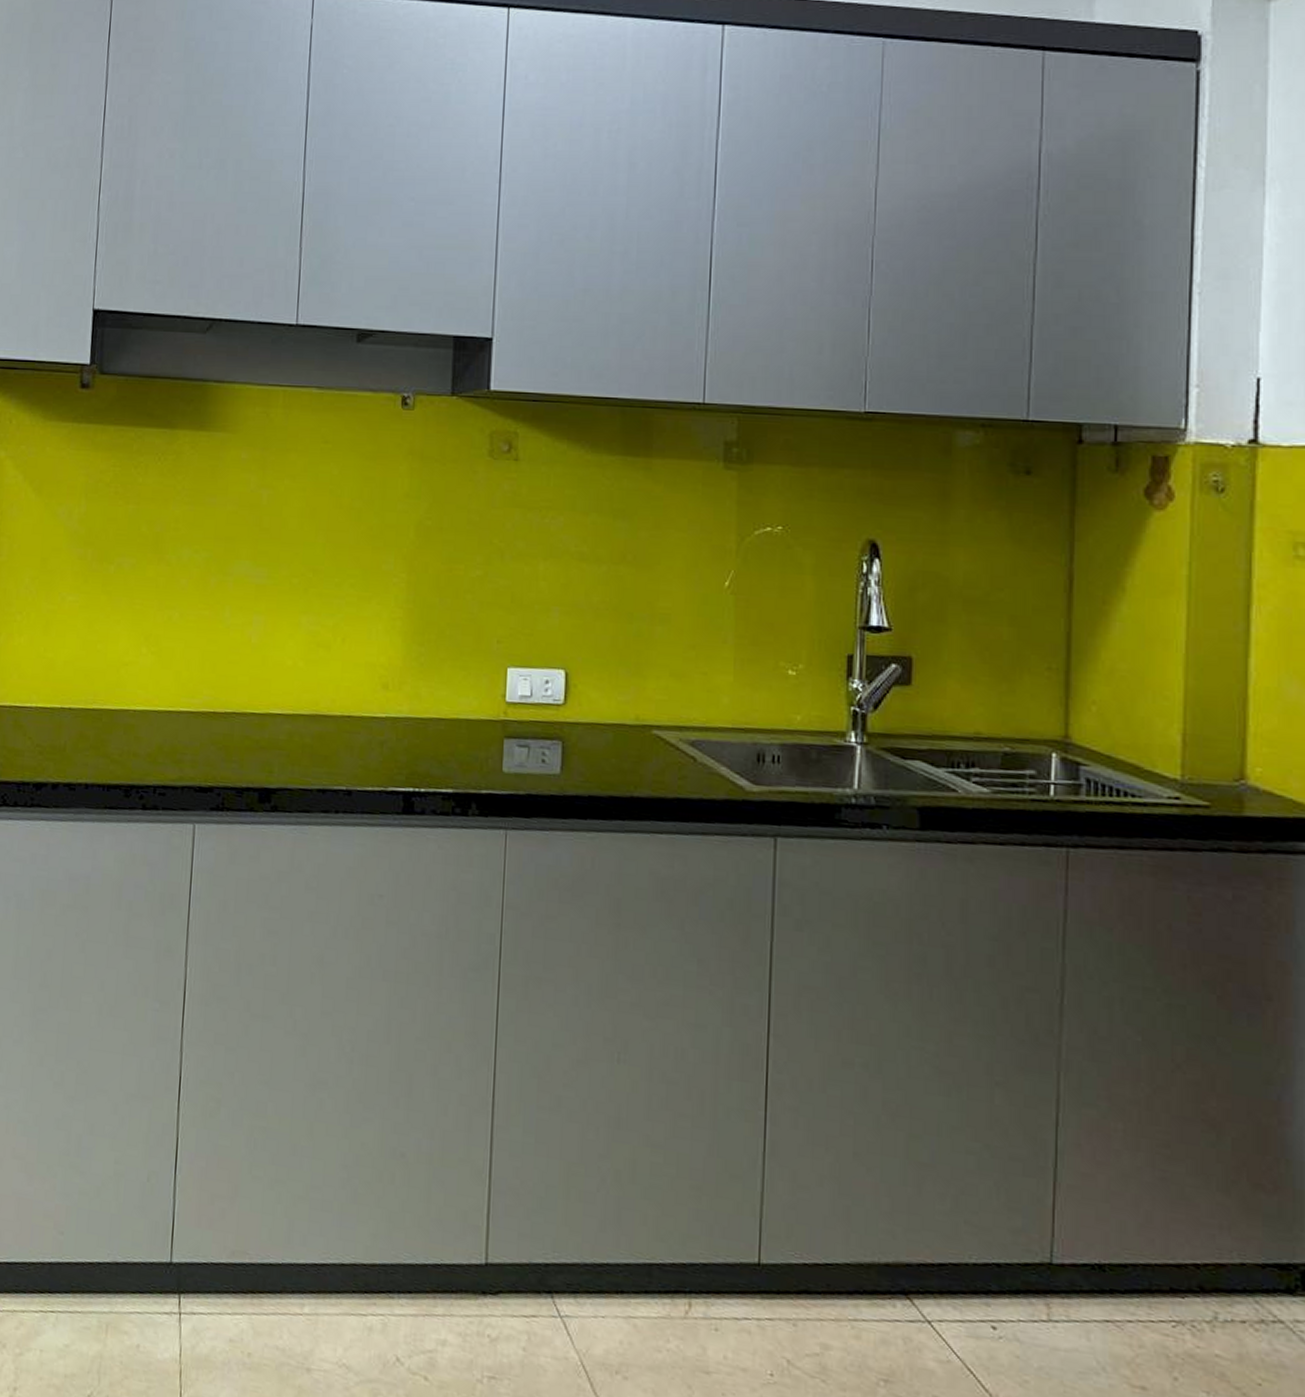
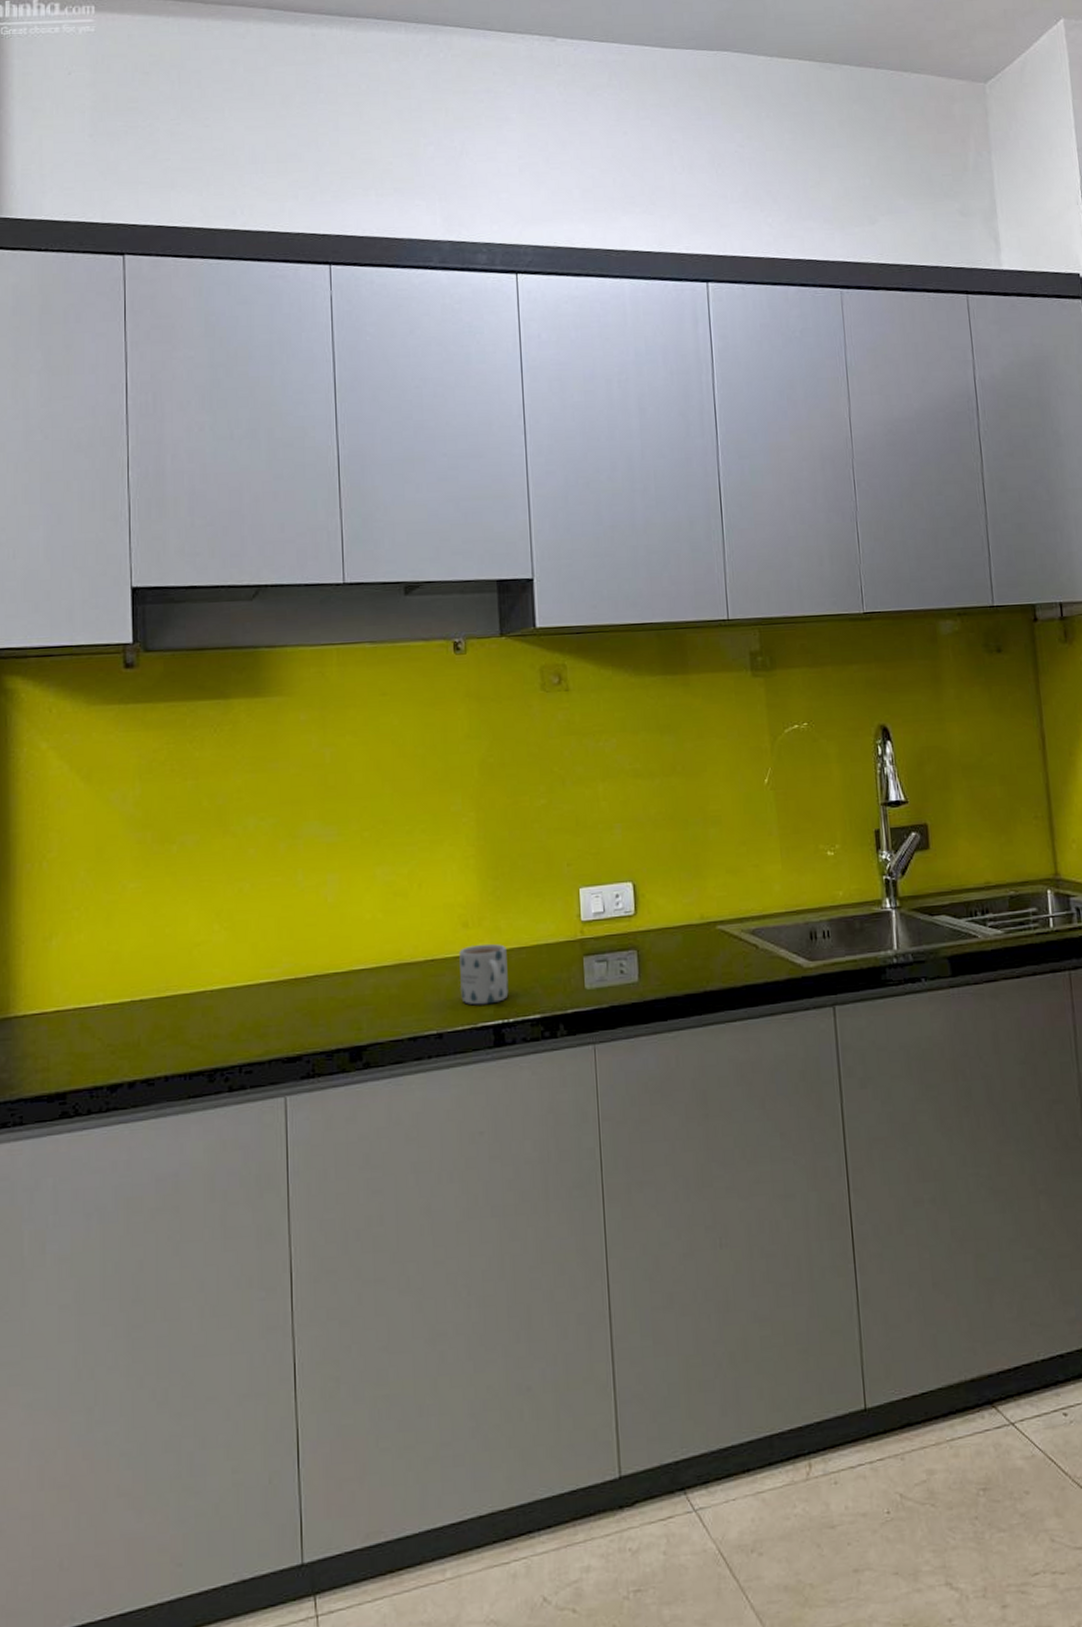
mug: none [374,708,425,770] -> present [459,944,509,1005]

